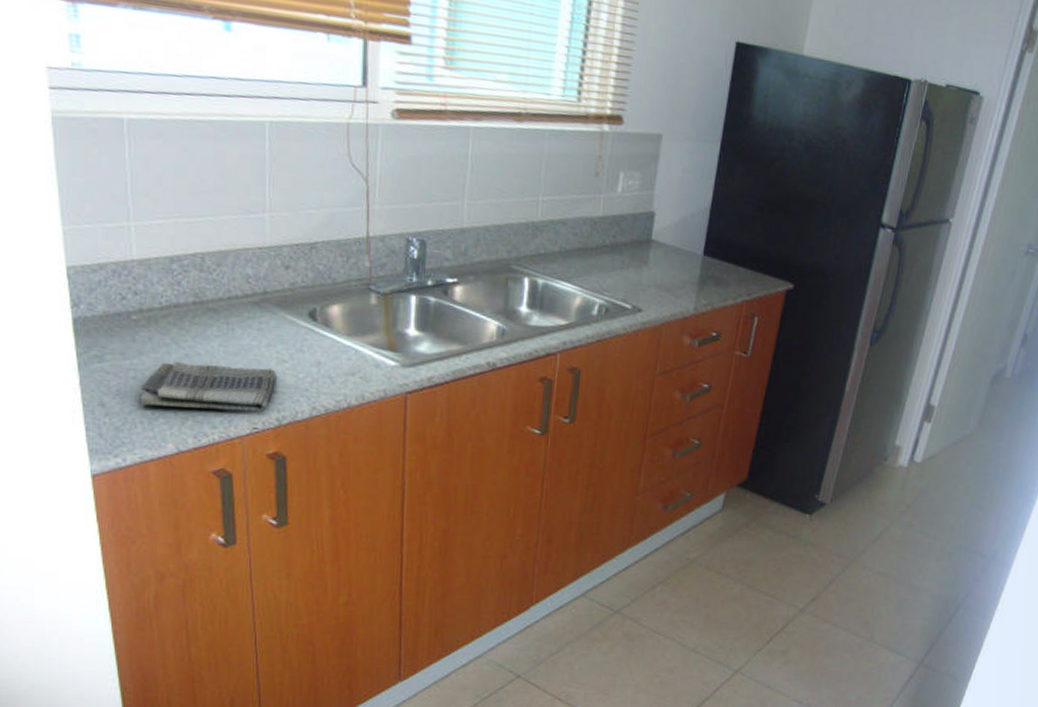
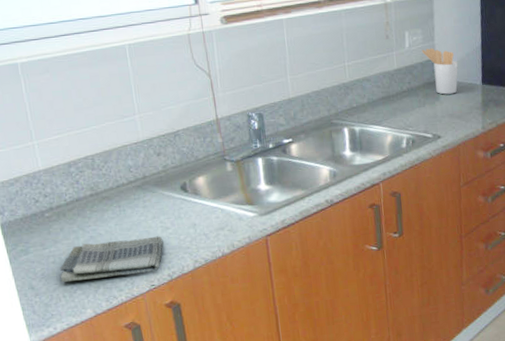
utensil holder: none [636,198,679,261] -> present [421,48,459,95]

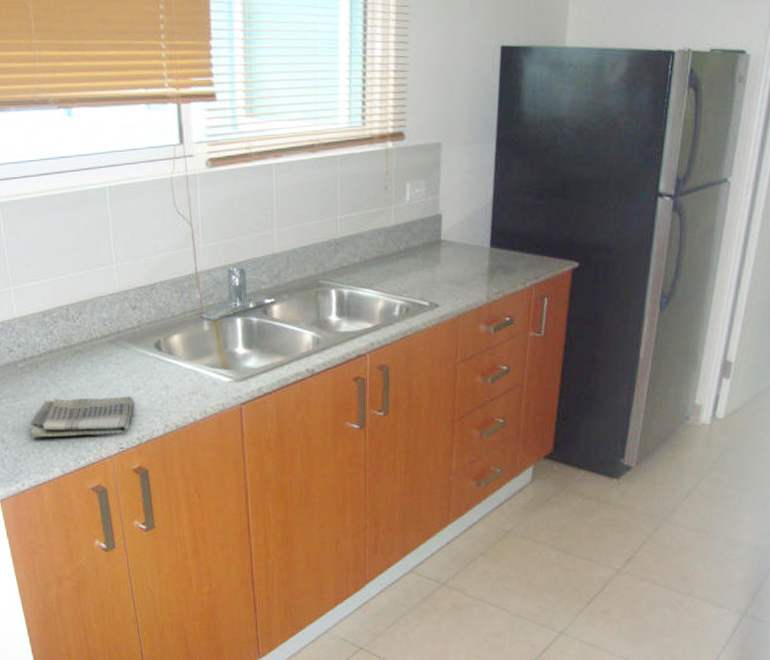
utensil holder: present [421,48,459,95] -> none [423,203,465,257]

